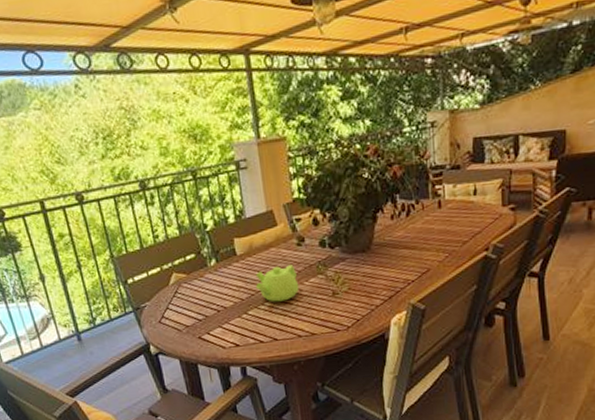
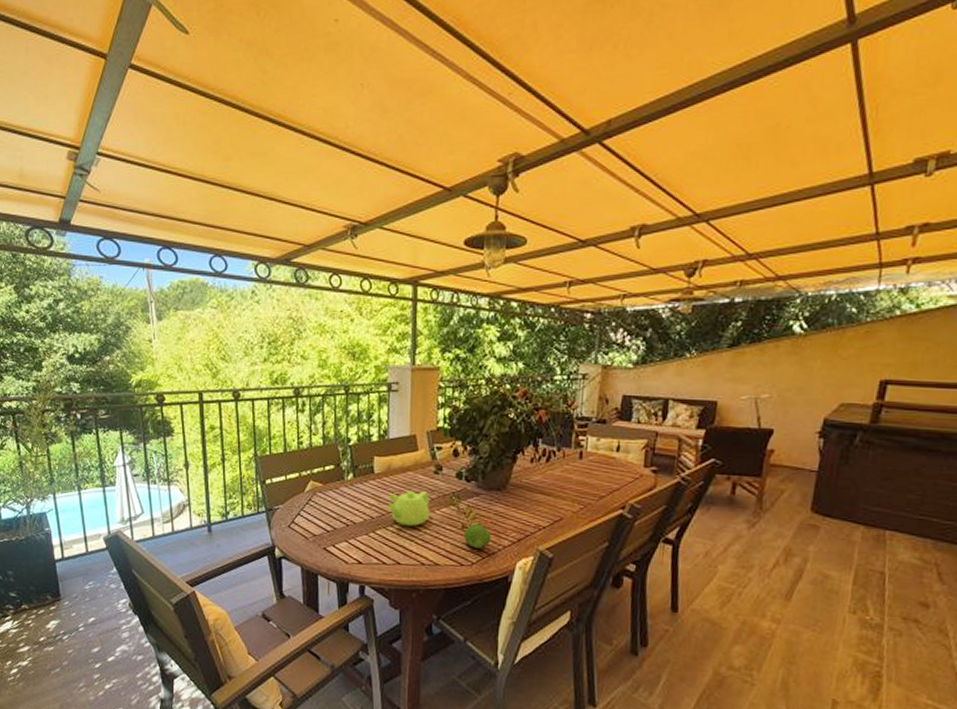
fruit: none [336,288,363,312] -> present [464,523,491,549]

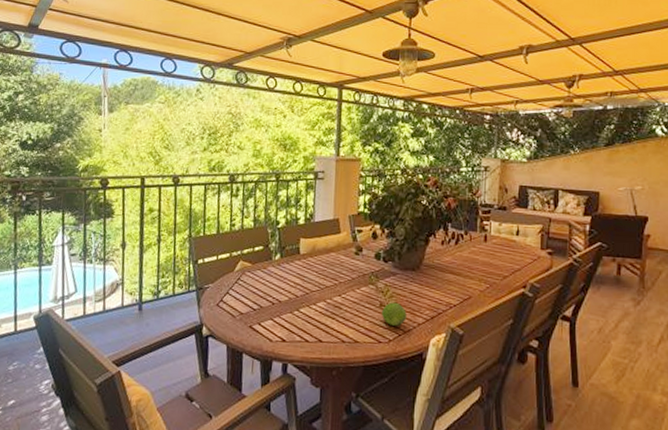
teapot: present [387,490,430,526] -> none [311,270,351,305]

